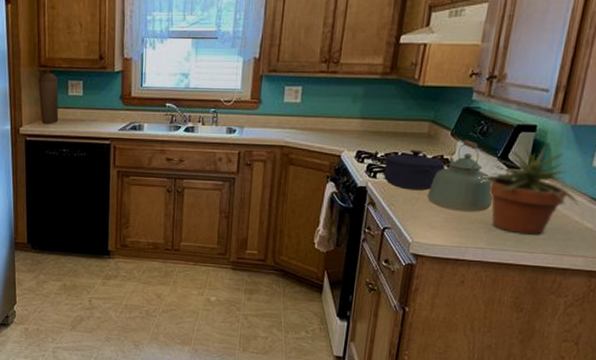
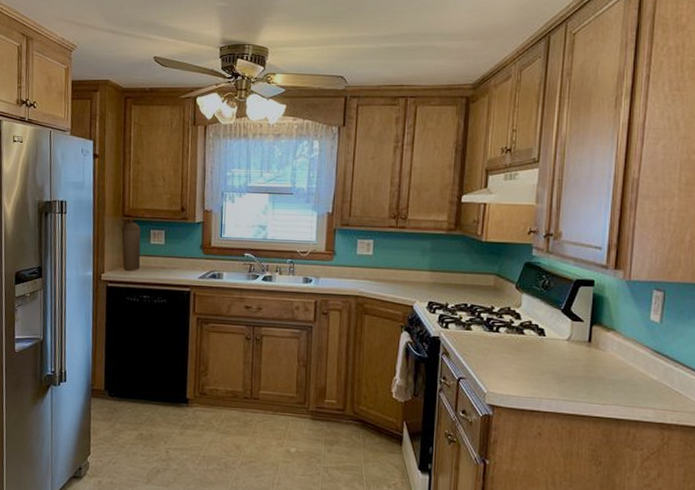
cooking pot: present [384,149,445,191] -> none [455,301,513,342]
kettle: present [427,140,493,213] -> none [498,293,561,364]
potted plant: present [481,147,579,235] -> none [548,300,642,387]

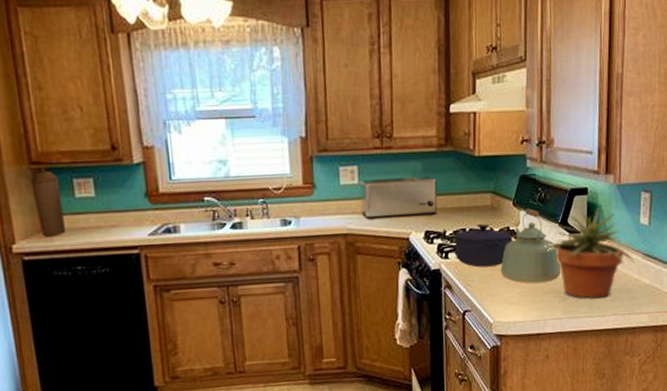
toaster: none [372,252,444,289] -> present [359,175,438,220]
cooking pot: none [455,301,513,342] -> present [453,223,513,268]
kettle: none [498,293,561,364] -> present [500,208,562,285]
potted plant: none [548,300,642,387] -> present [547,208,635,298]

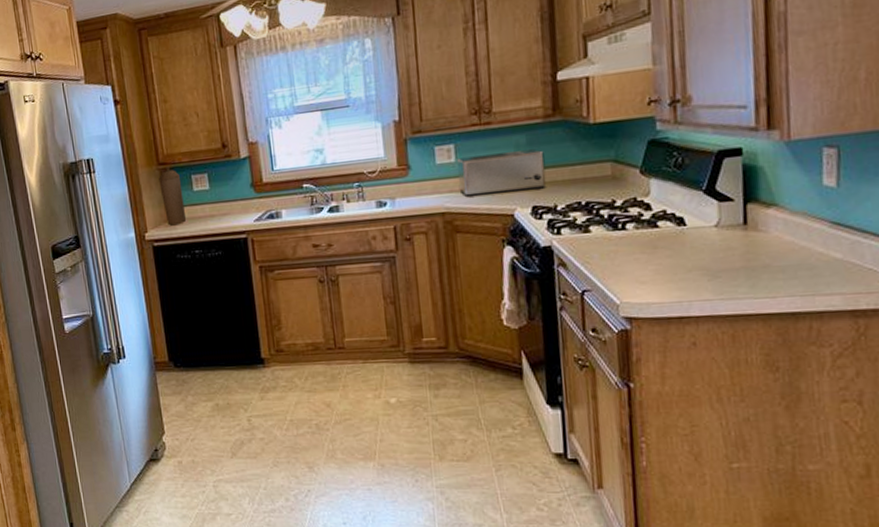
cooking pot: present [453,223,513,268] -> none [566,195,641,244]
kettle: present [500,208,562,285] -> none [626,176,710,261]
potted plant: present [547,208,635,298] -> none [688,171,817,277]

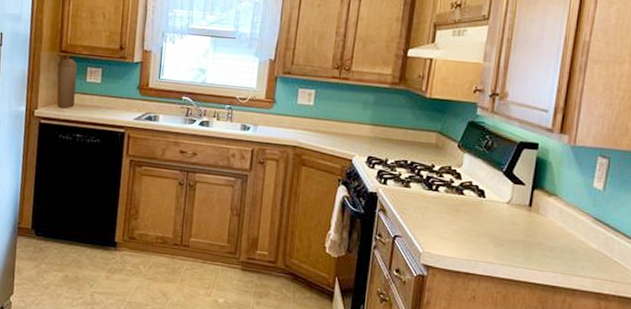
toaster: present [456,148,547,198] -> none [311,103,386,144]

